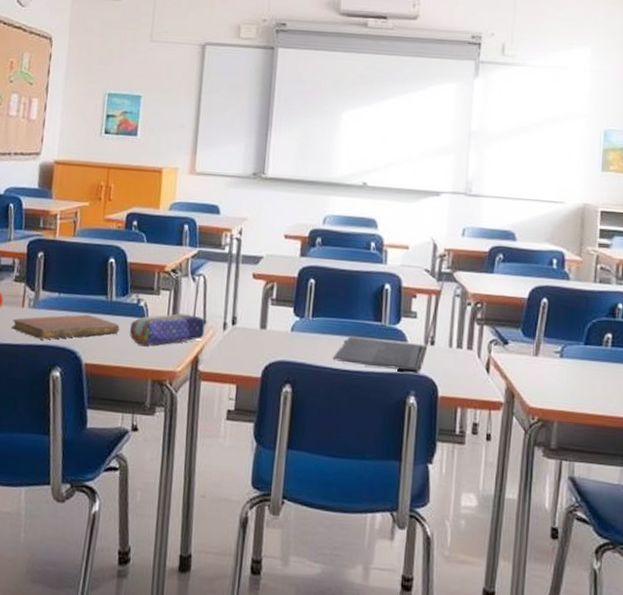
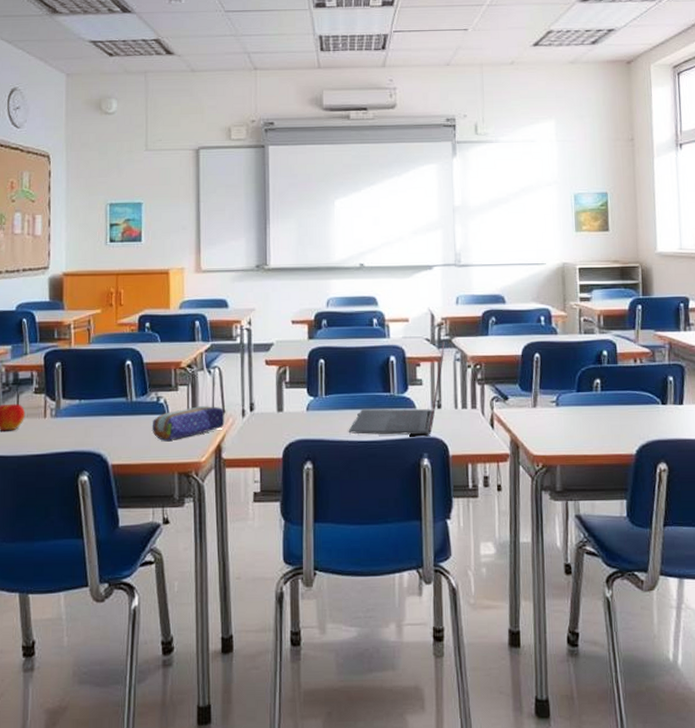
notebook: present [11,314,120,340] -> none [36,418,142,447]

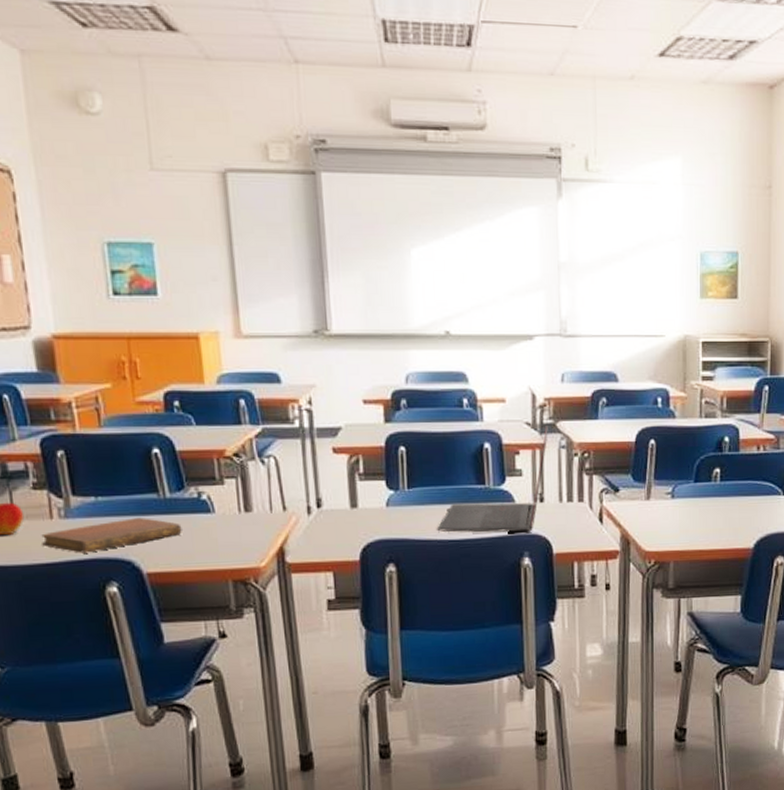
notebook: none [36,418,142,447] -> present [41,518,182,553]
pencil case: present [152,406,225,441] -> none [194,502,286,544]

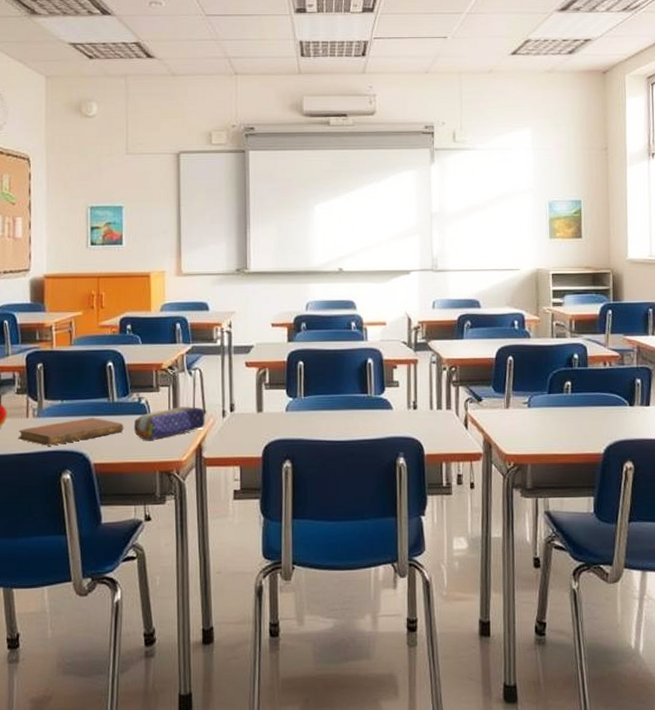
pencil case: none [194,502,286,544] -> present [133,406,205,440]
laptop: present [437,426,548,533] -> none [326,344,421,435]

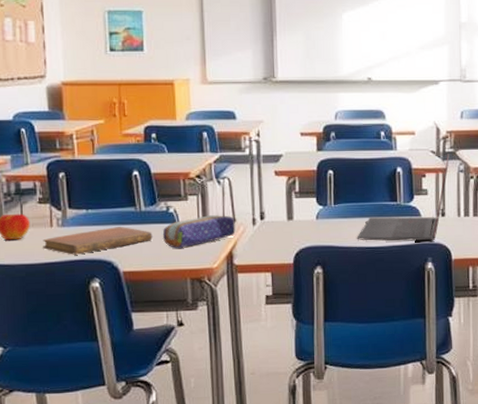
laptop: none [326,344,421,435] -> present [357,154,450,241]

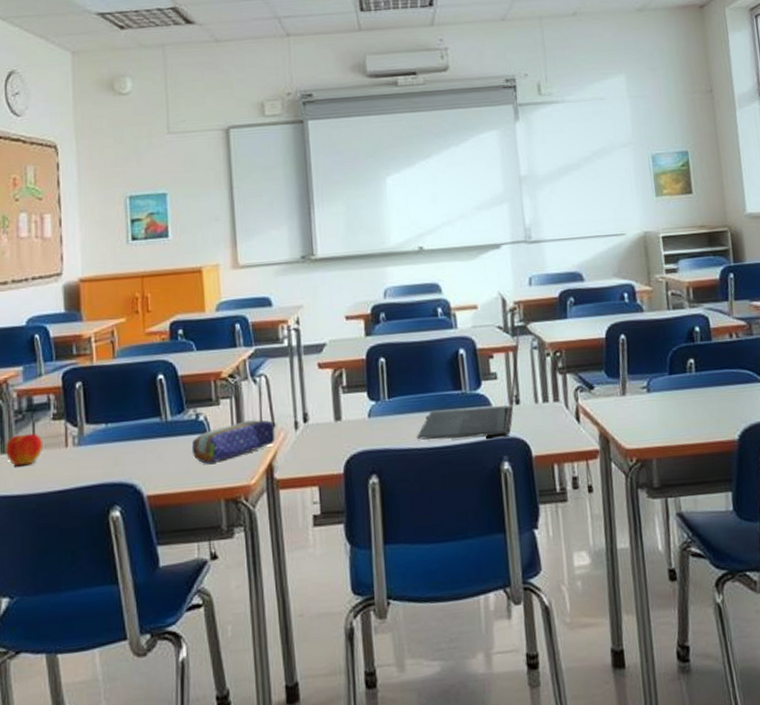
notebook: present [43,227,153,255] -> none [56,441,181,479]

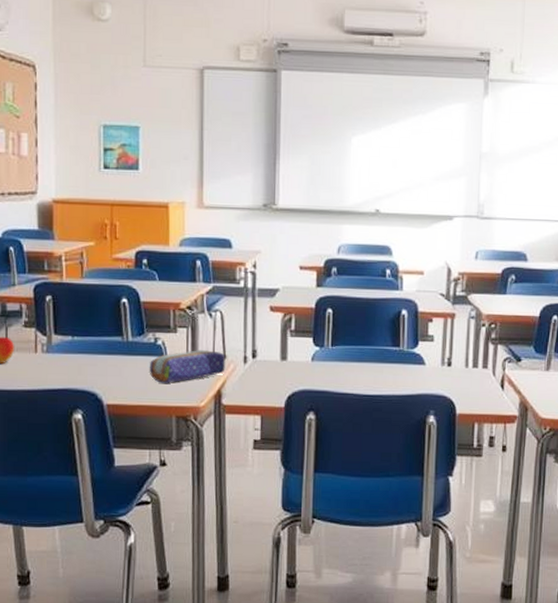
laptop: present [417,328,520,440] -> none [354,297,460,392]

